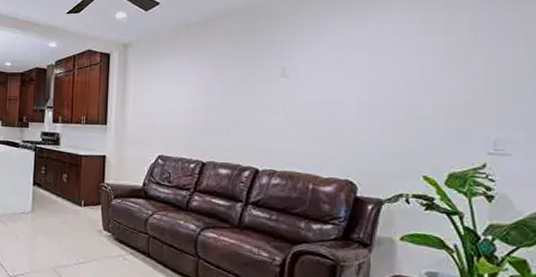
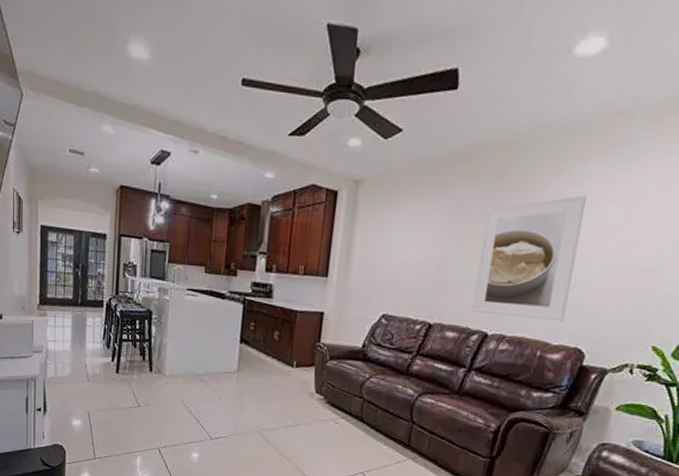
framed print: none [240,44,330,156] -> present [471,195,587,322]

